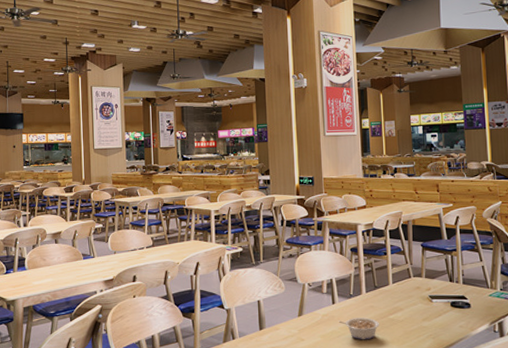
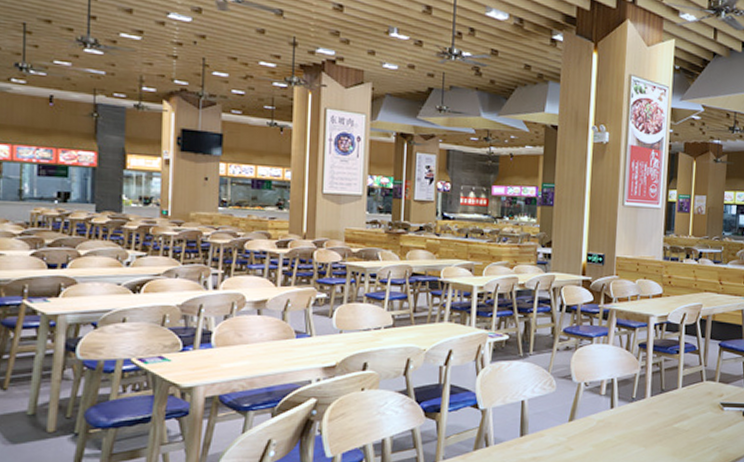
legume: present [338,317,379,340] -> none [615,425,662,452]

